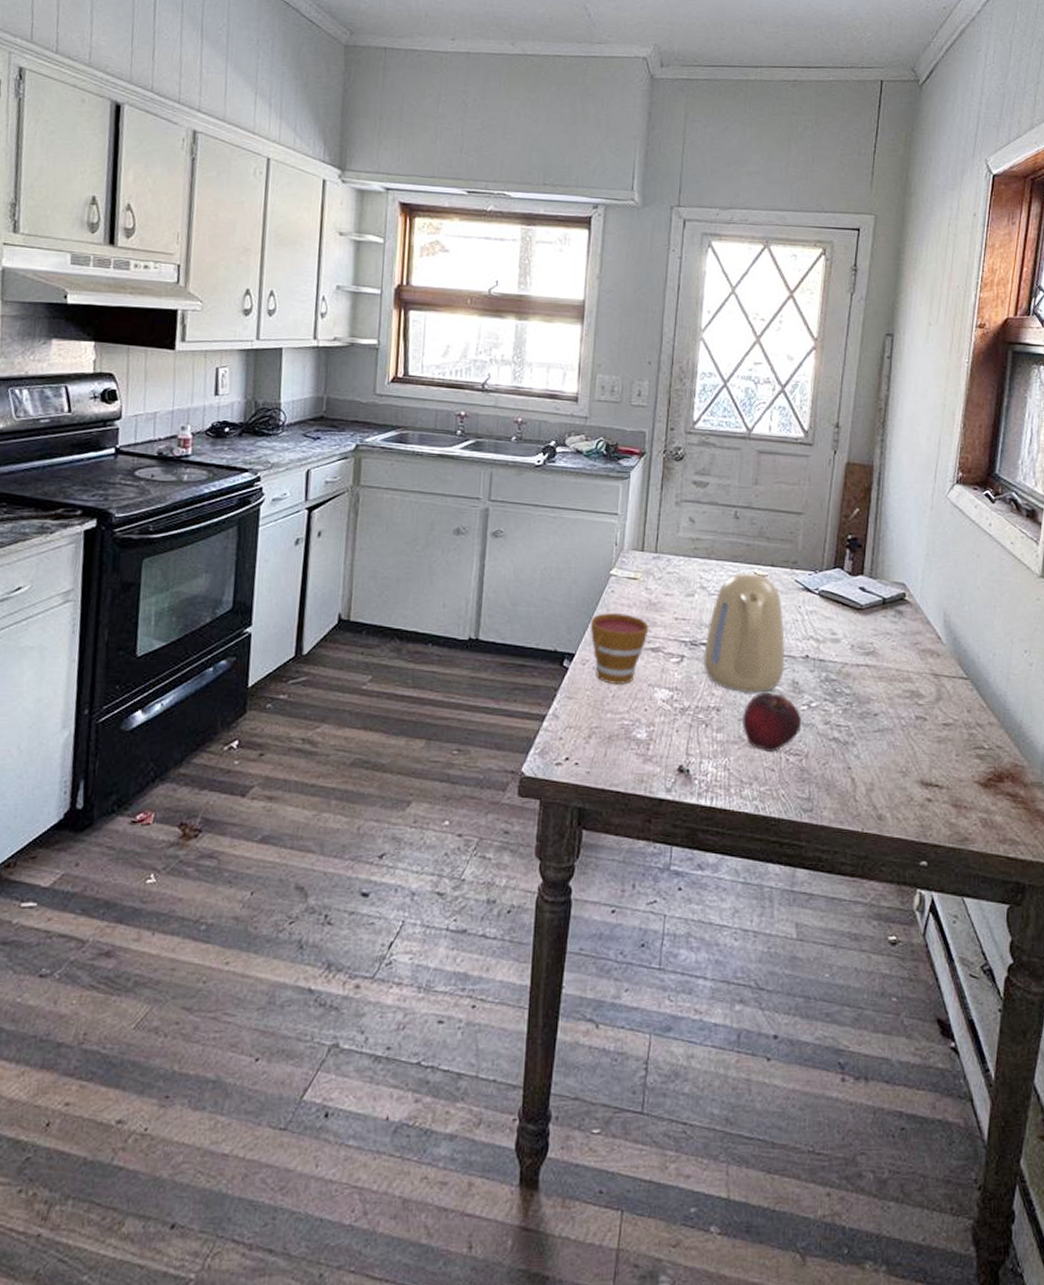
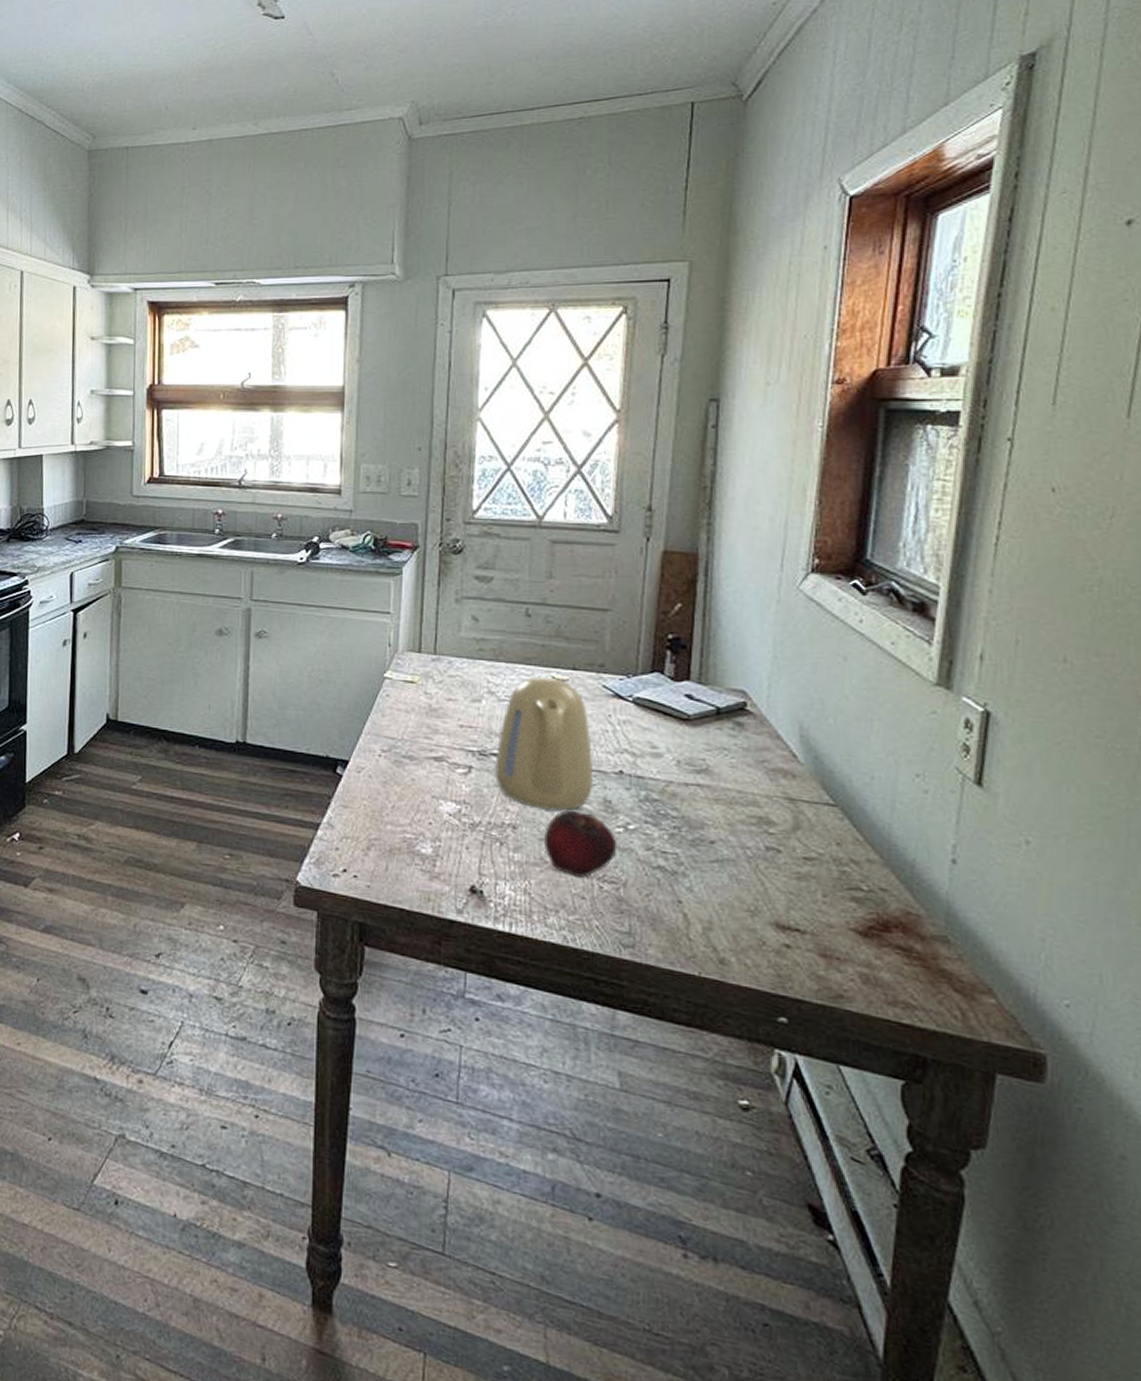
cup: present [590,612,649,684] -> none [364,718,430,795]

